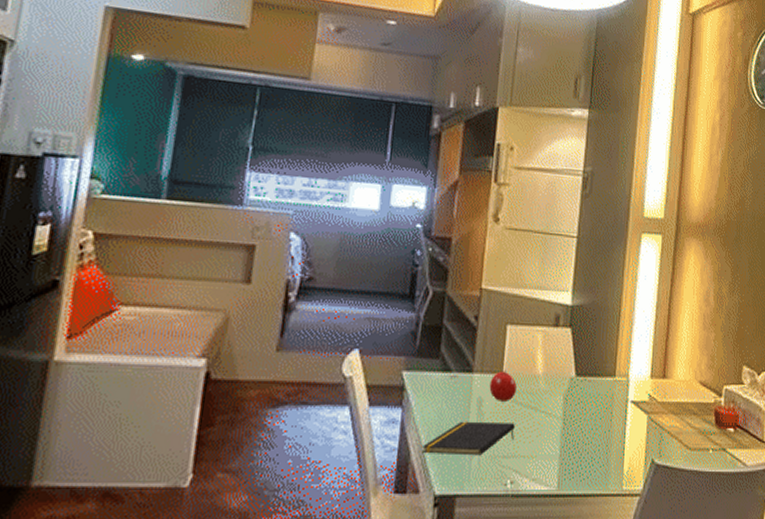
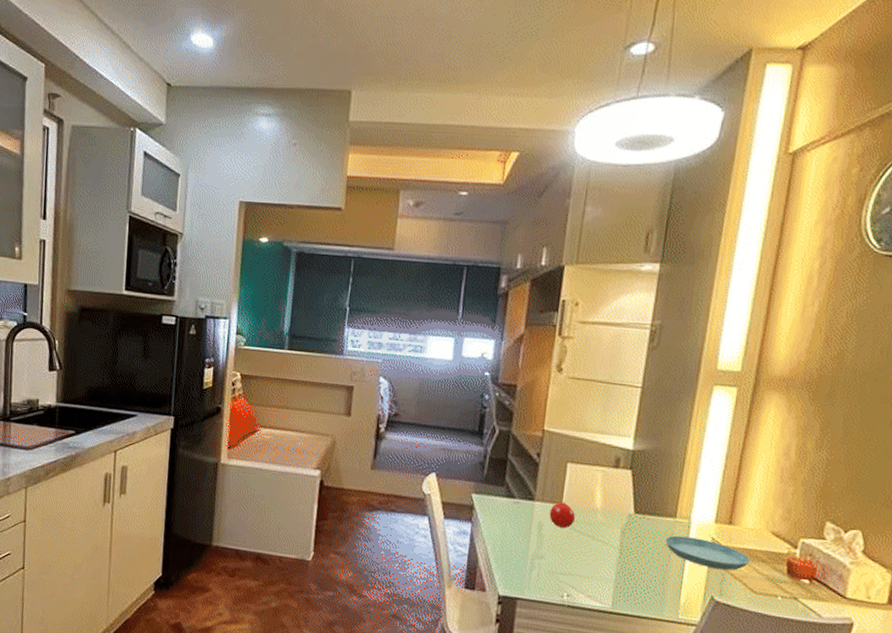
notepad: present [422,421,515,456] -> none [488,539,573,570]
saucer: none [606,396,684,429] -> present [665,535,750,571]

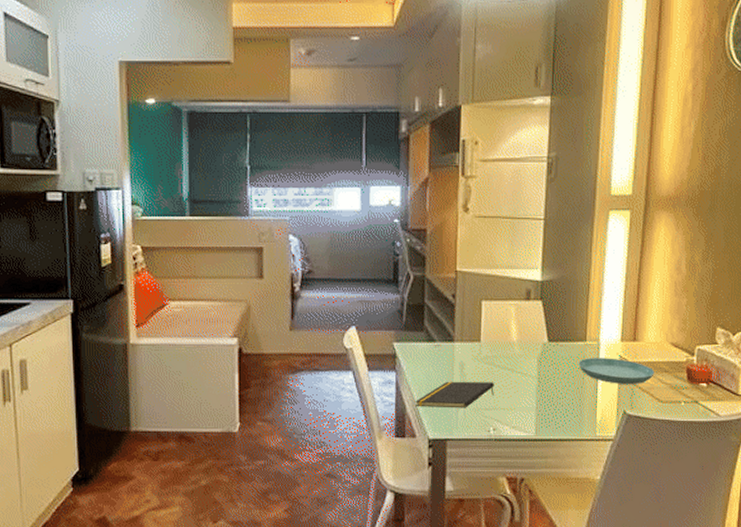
notepad: none [488,539,573,570] -> present [415,381,494,408]
fruit: present [549,501,576,528] -> none [469,338,495,365]

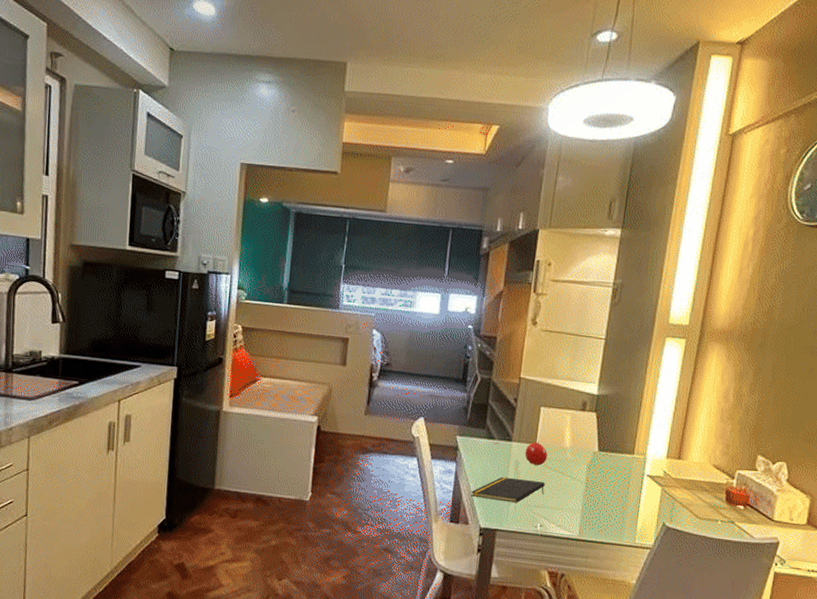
fruit: none [469,338,495,365] -> present [525,441,548,466]
saucer: present [578,358,655,385] -> none [624,470,696,500]

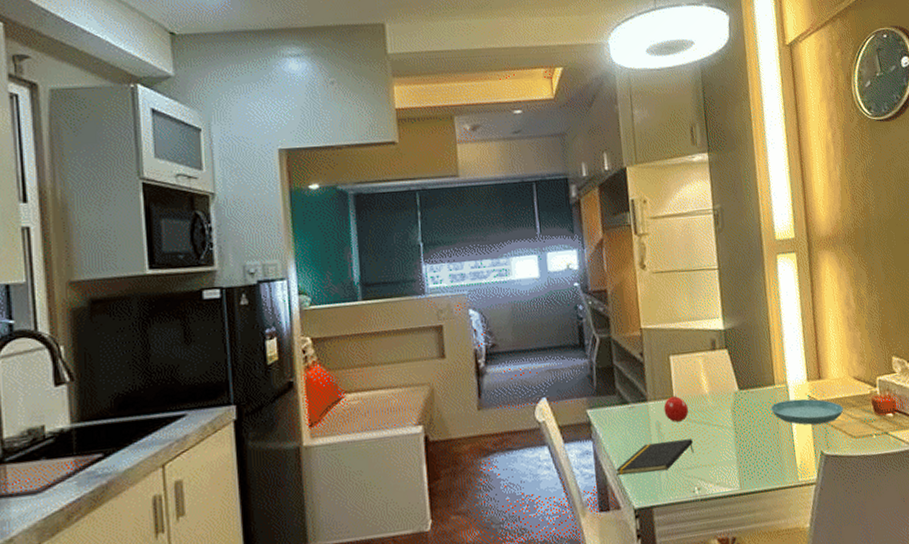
saucer: none [624,470,696,500] -> present [770,398,844,425]

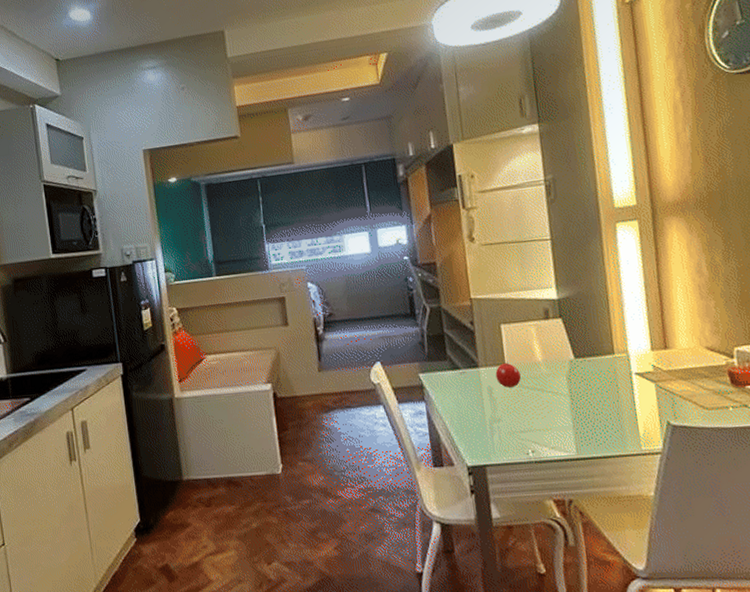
notepad: present [616,439,694,476] -> none [448,404,527,435]
saucer: present [770,398,844,425] -> none [609,368,694,395]

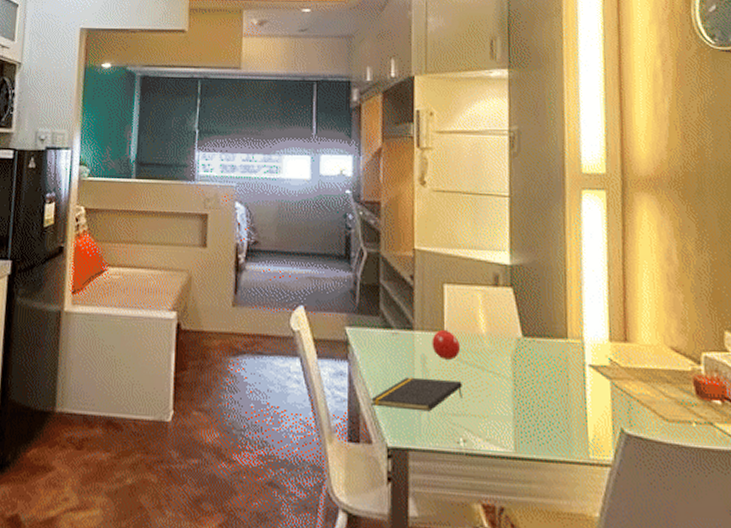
notepad: none [448,404,527,435] -> present [371,377,462,412]

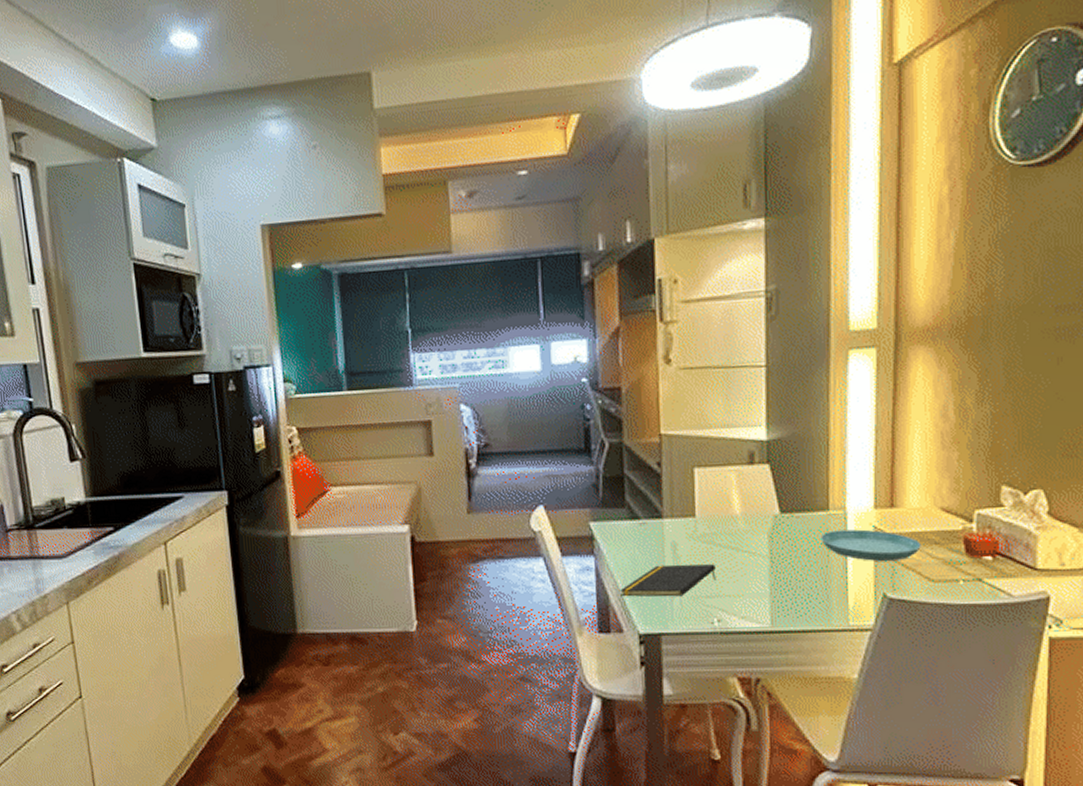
fruit: present [432,328,461,360] -> none [682,512,714,544]
saucer: none [560,359,655,397] -> present [820,529,921,562]

